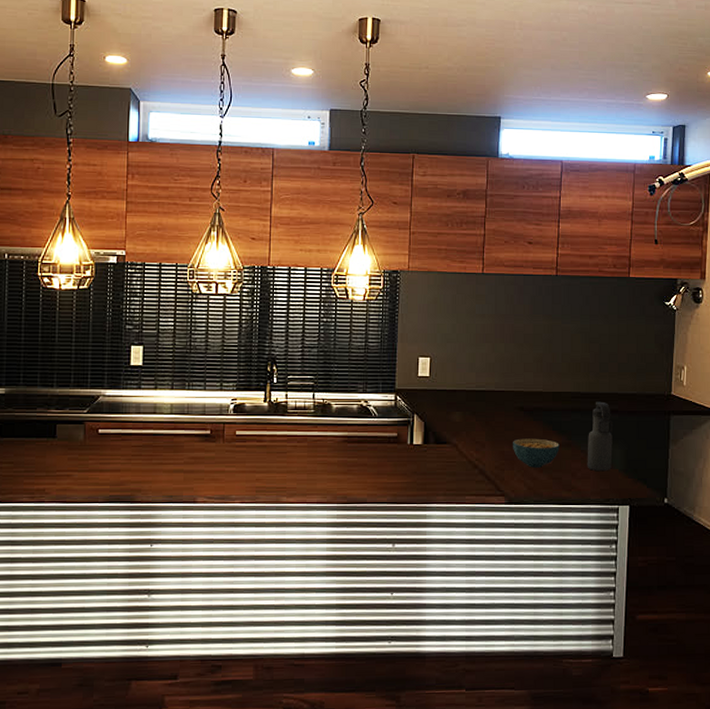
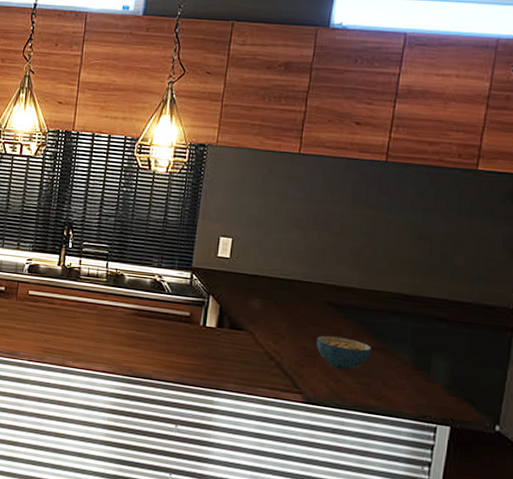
water bottle: present [587,401,614,472] -> none [402,306,440,385]

